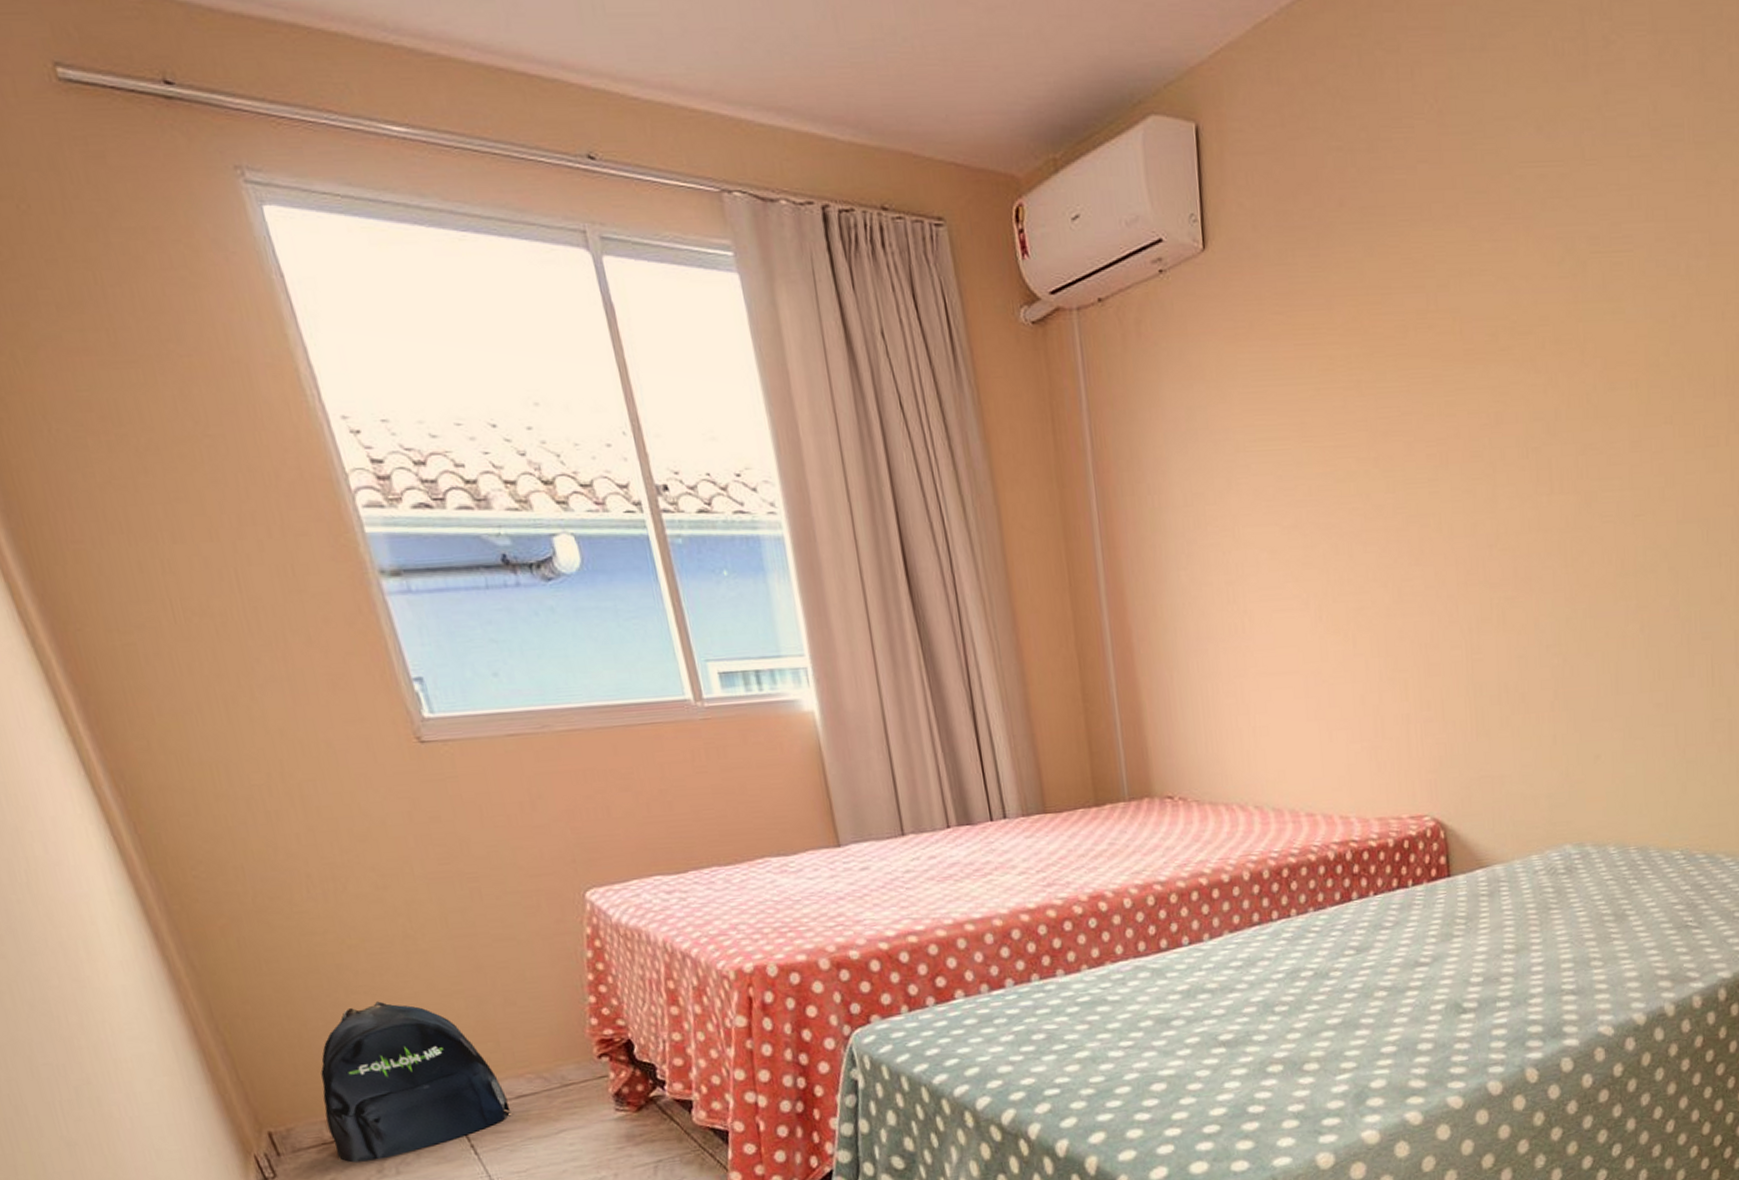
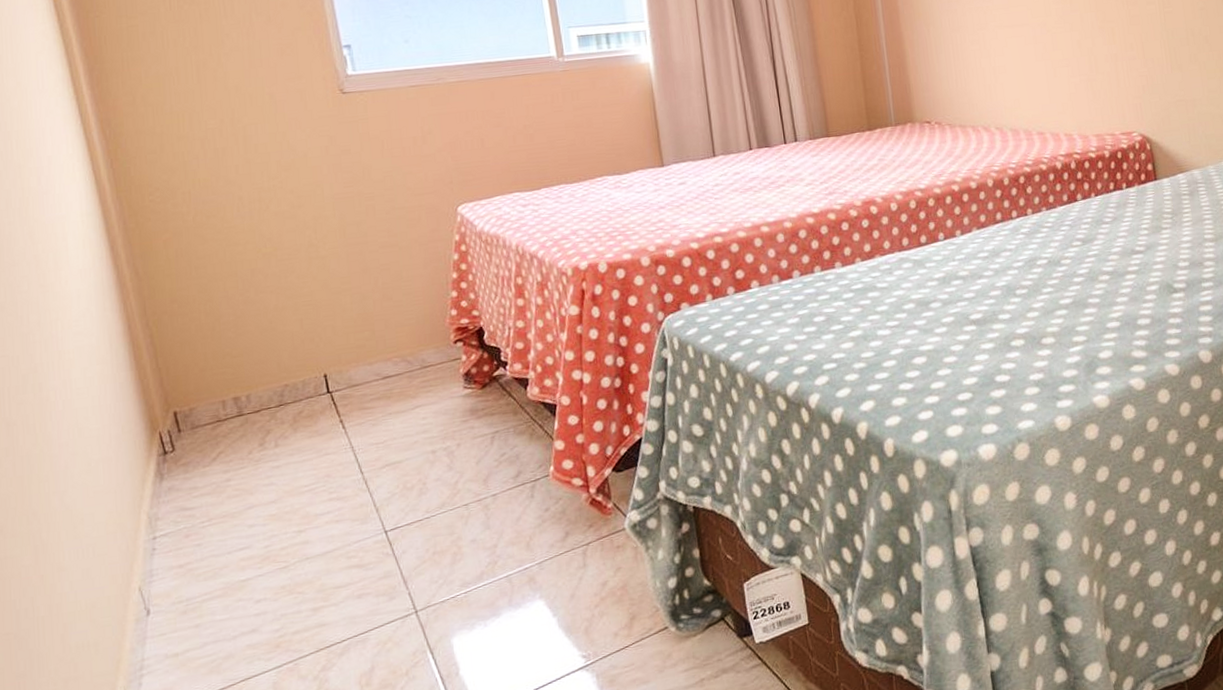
backpack: present [320,1001,511,1163] -> none [224,298,377,438]

